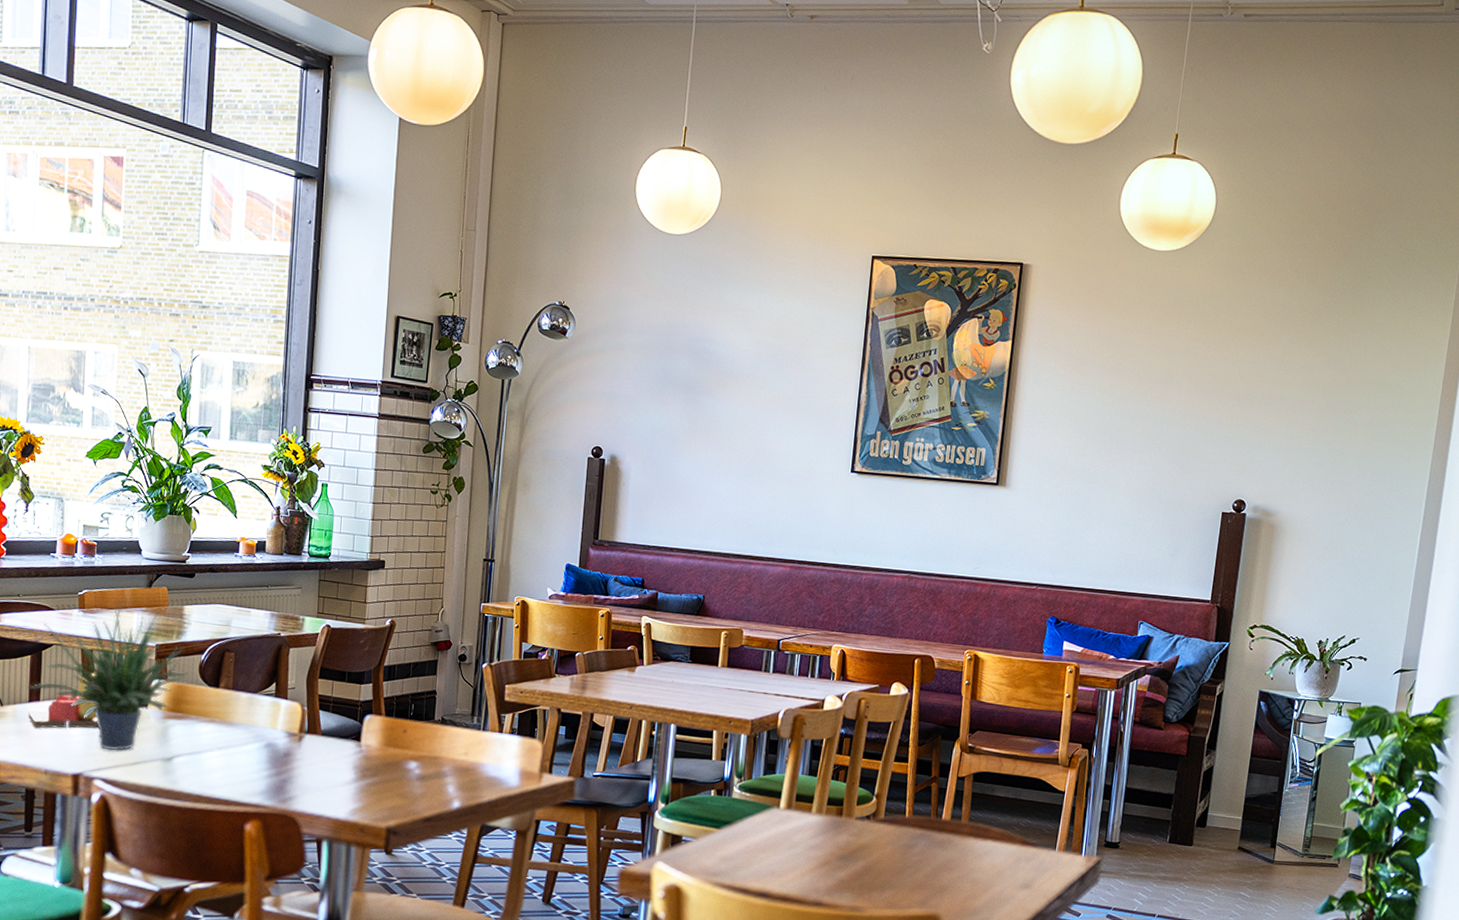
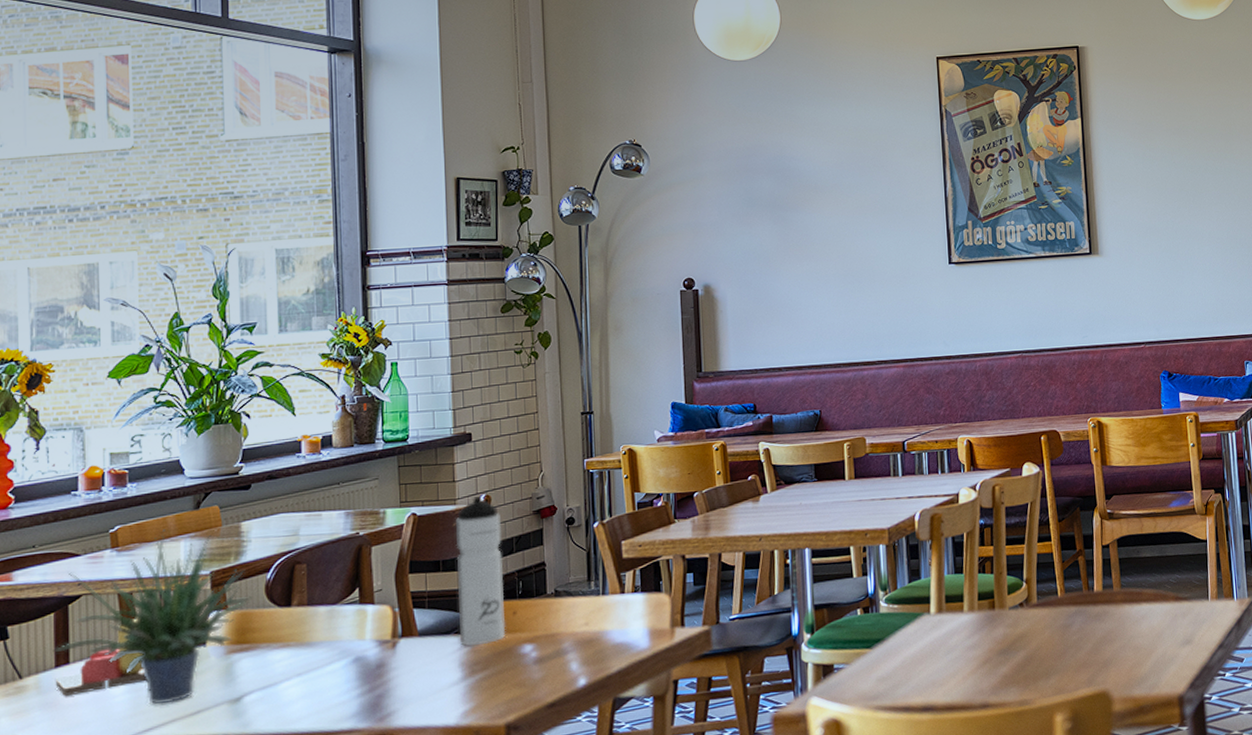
water bottle: none [355,619,402,754] -> present [456,495,506,647]

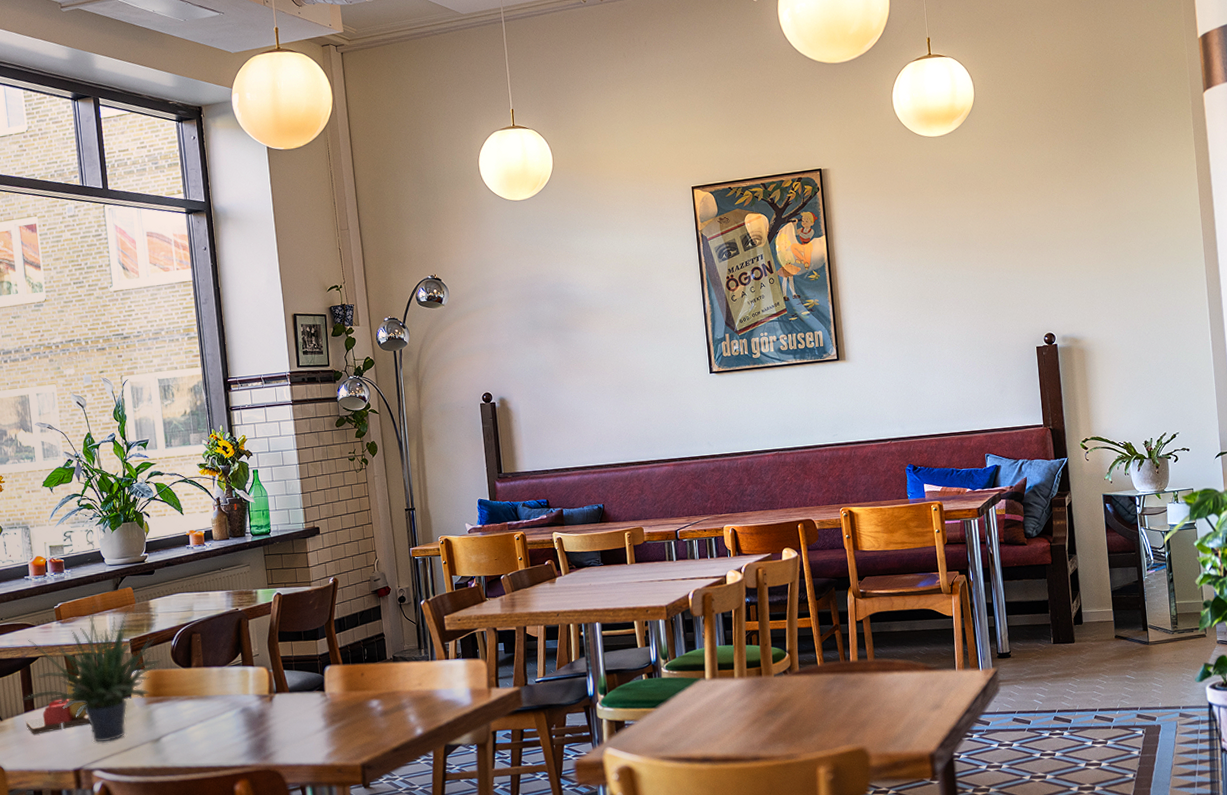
water bottle: present [456,495,506,647] -> none [312,578,357,701]

